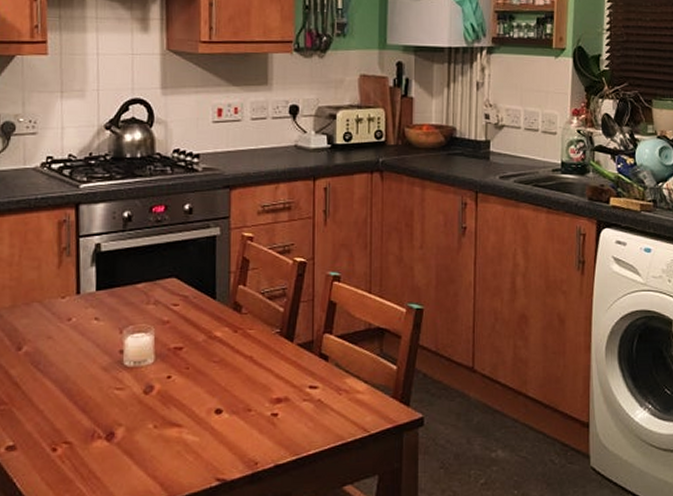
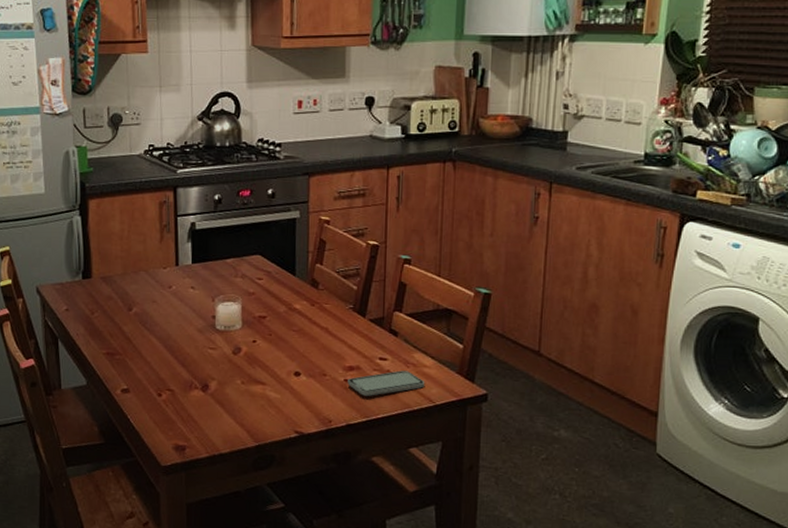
smartphone: none [275,398,359,431] -> present [347,370,425,396]

